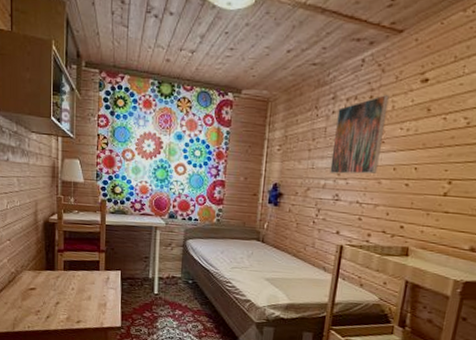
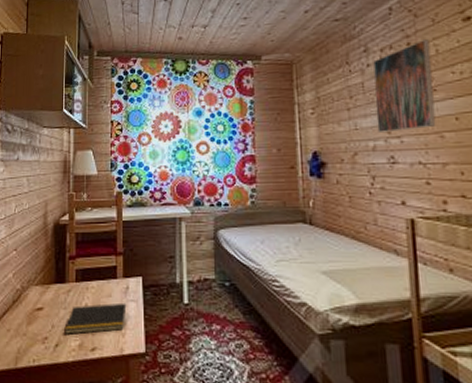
notepad: none [54,289,107,310] -> present [64,302,127,335]

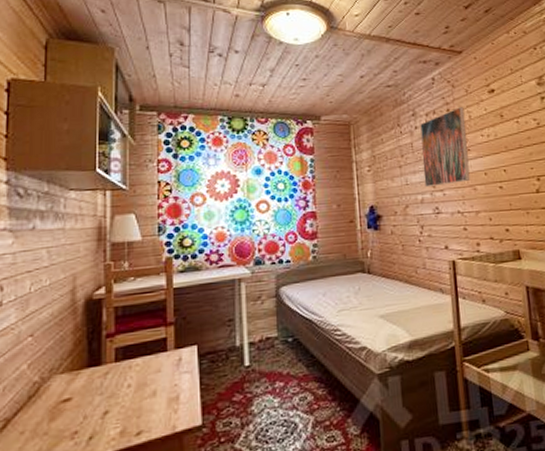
notepad: present [64,302,127,335] -> none [100,376,180,423]

